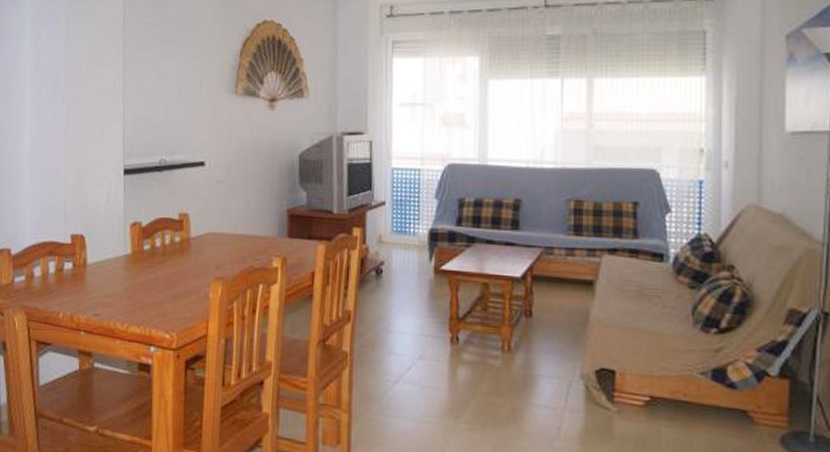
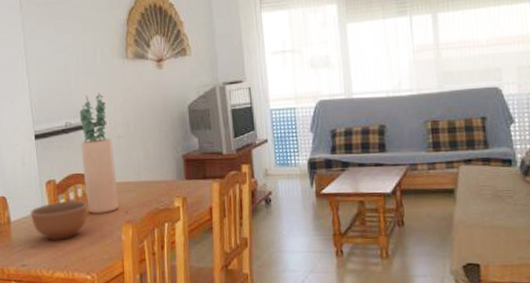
bowl: none [109,247,175,292] -> present [30,201,88,241]
vase: none [173,130,211,266] -> present [79,93,119,214]

